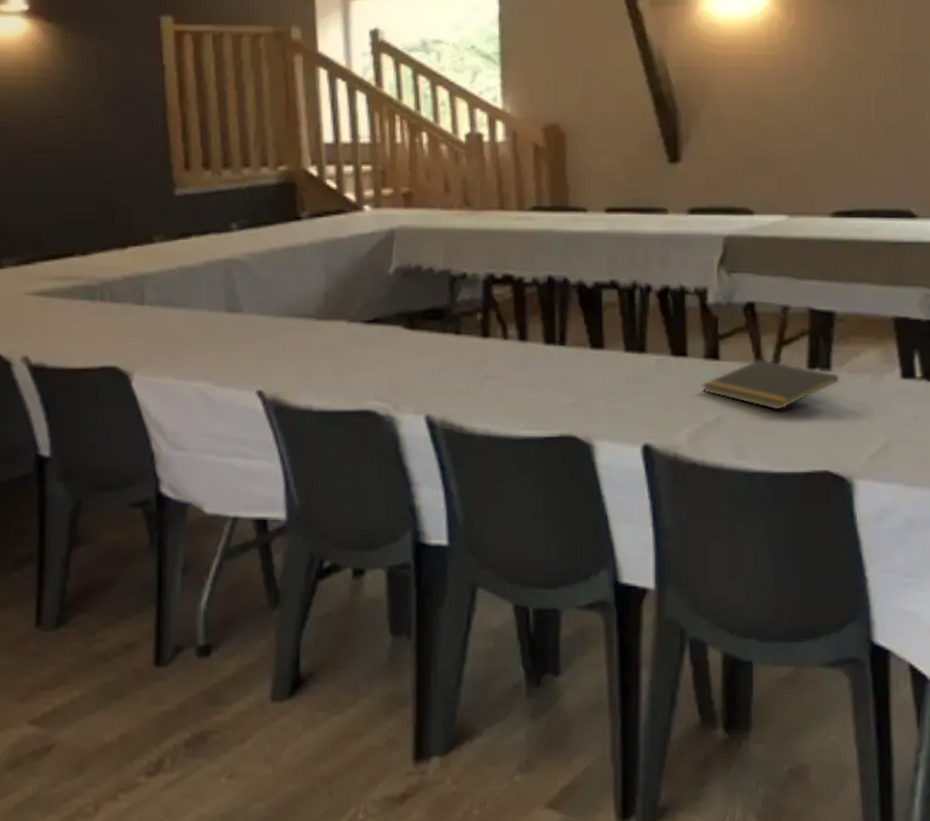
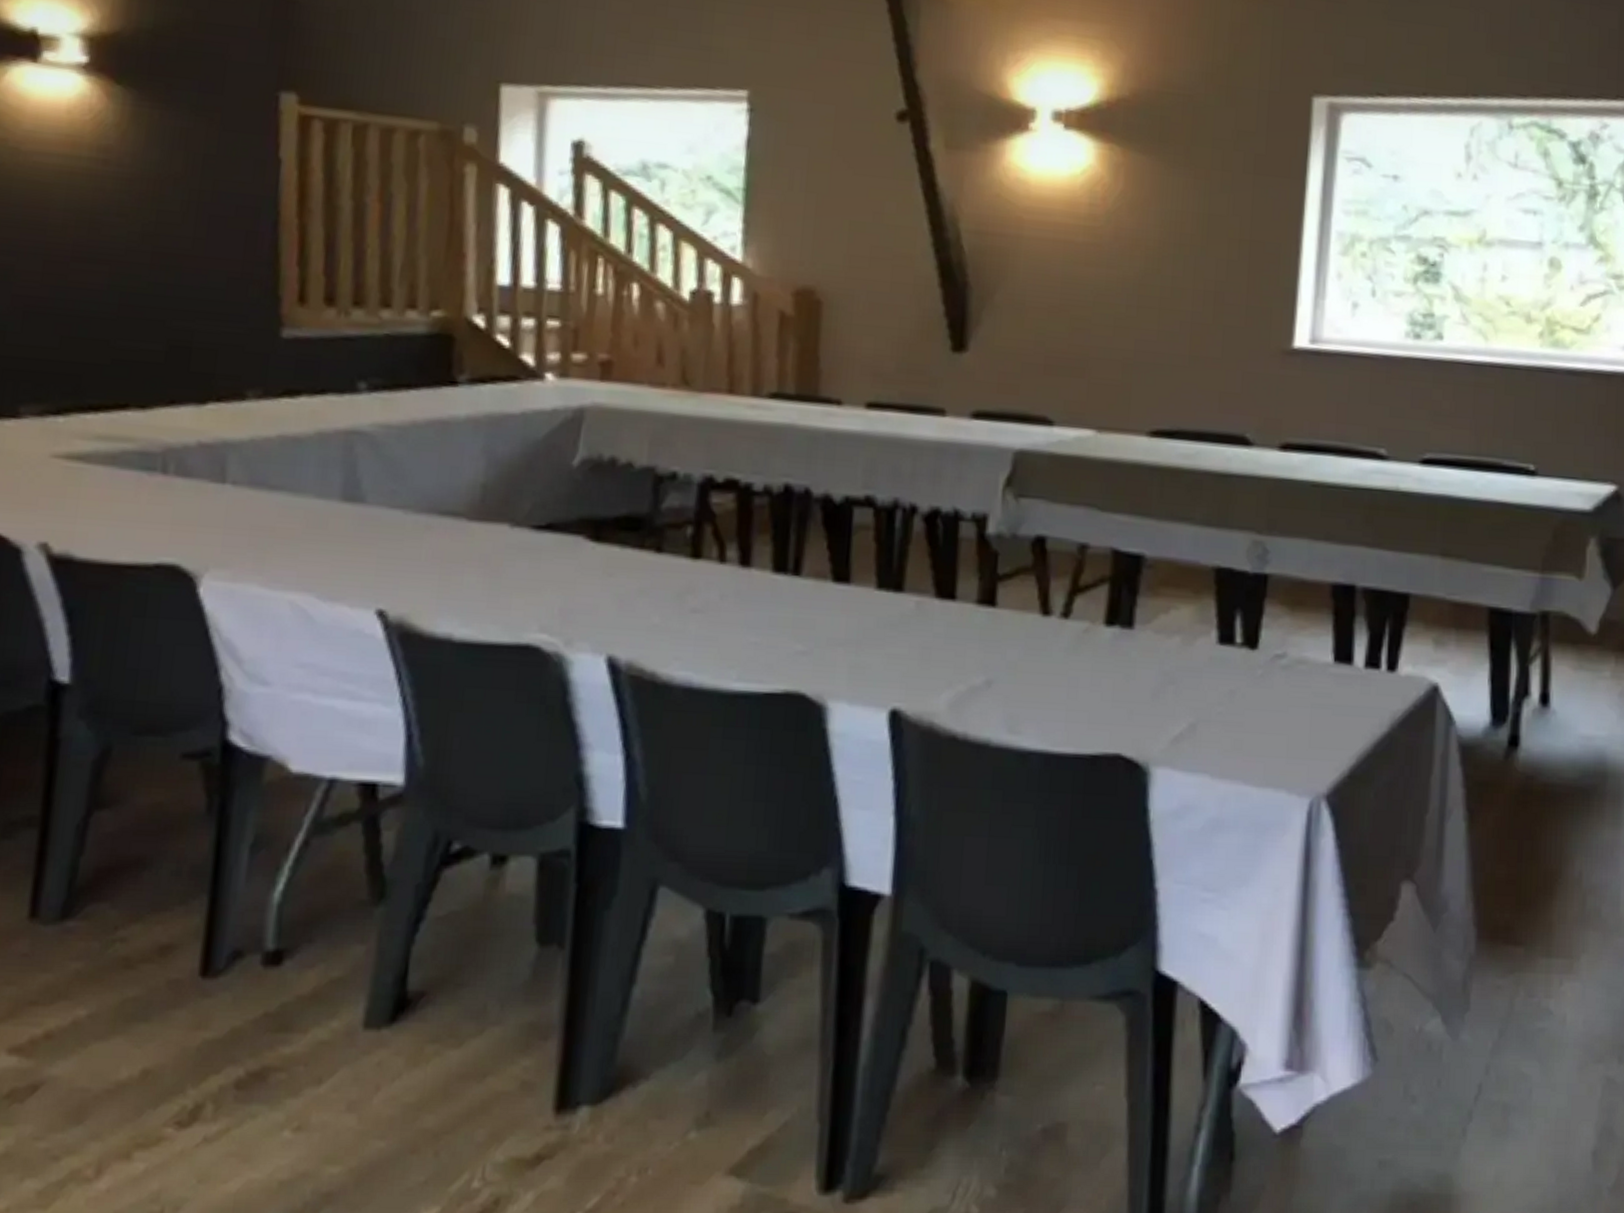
notepad: present [701,358,840,411] -> none [970,608,1144,676]

